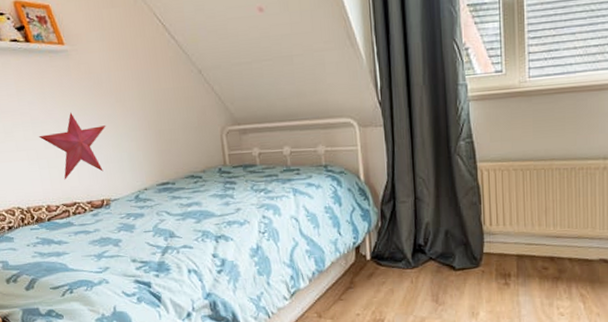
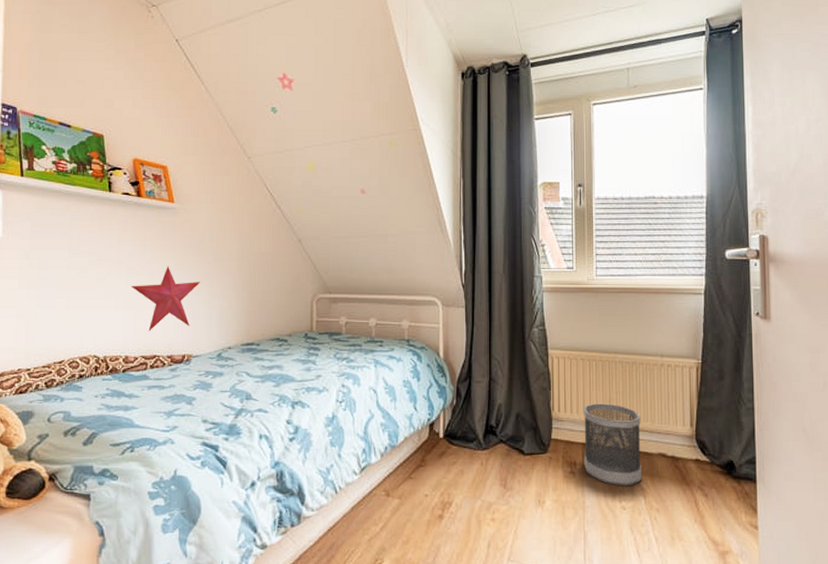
wastebasket: none [518,213,581,294] -> present [584,403,642,486]

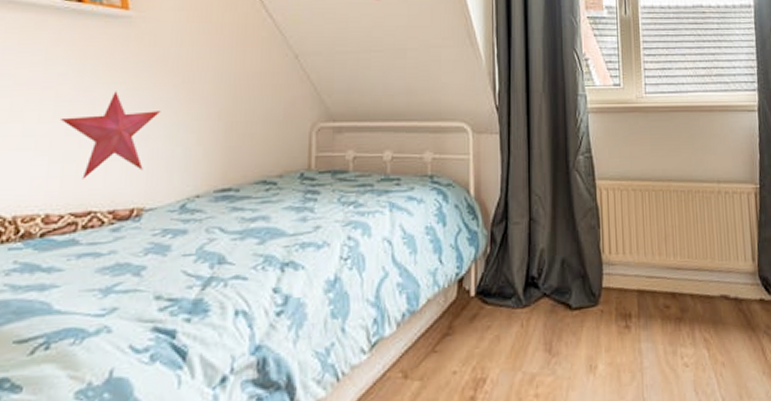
wastebasket: present [584,403,642,486] -> none [637,240,704,339]

